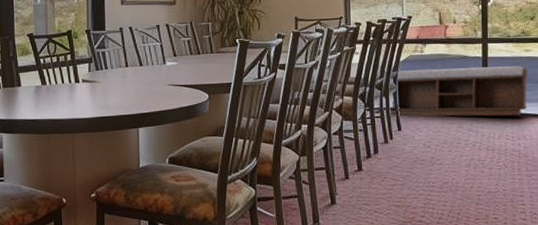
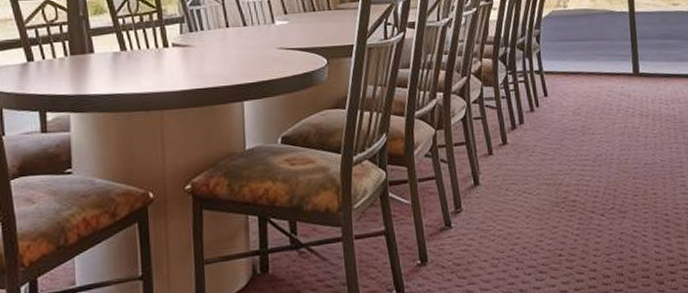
bench: present [392,66,529,116] -> none [536,21,679,80]

